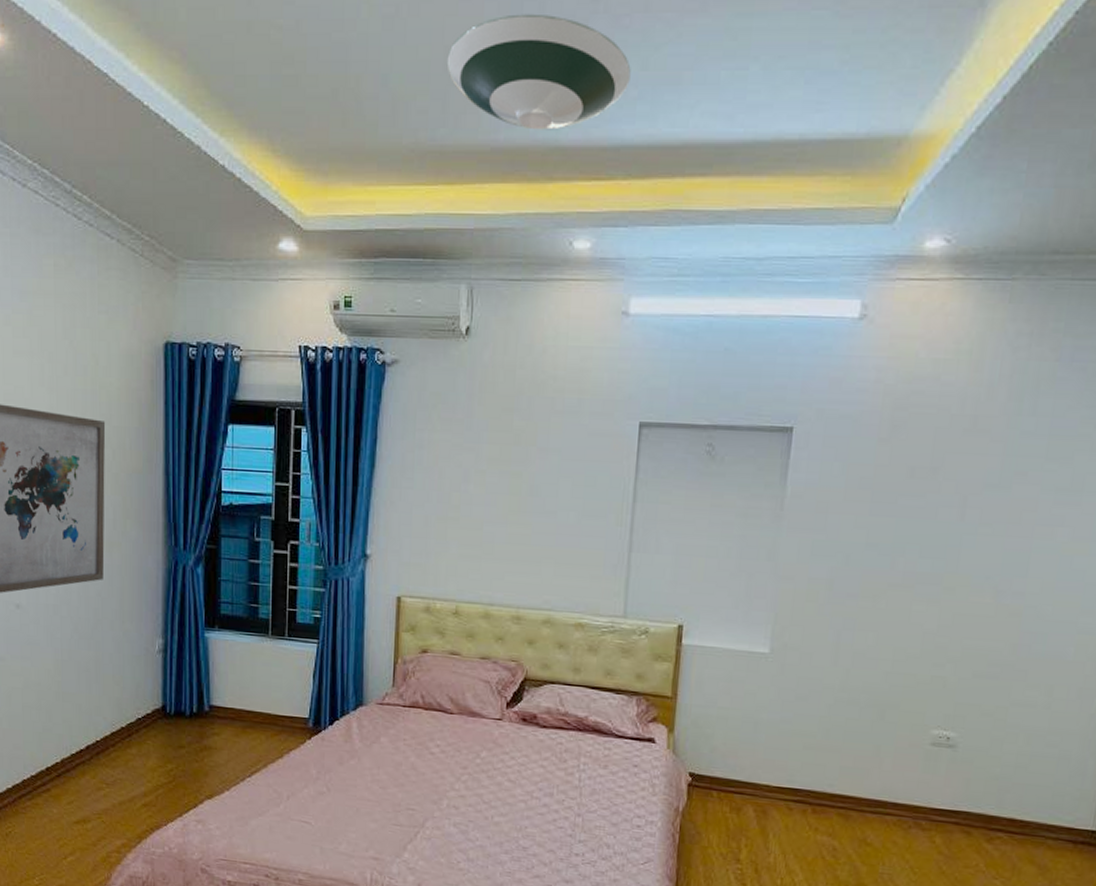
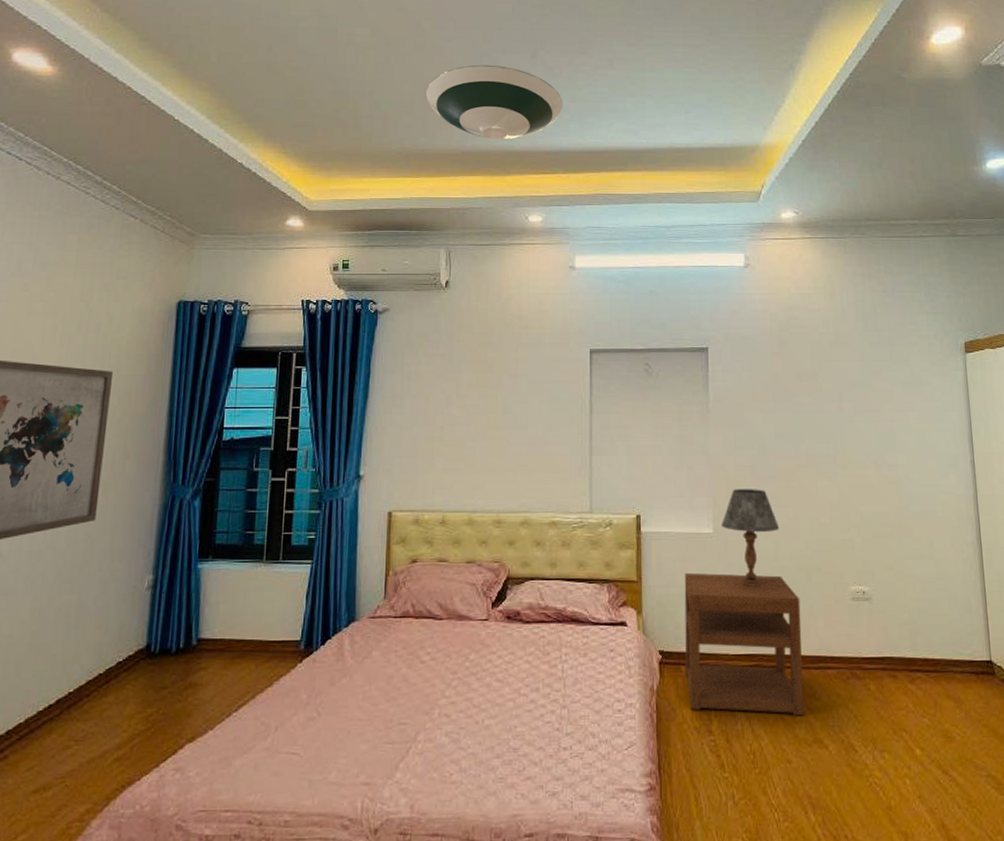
nightstand: none [716,694,866,859] -> present [684,572,804,716]
table lamp: none [781,605,854,719] -> present [721,489,780,588]

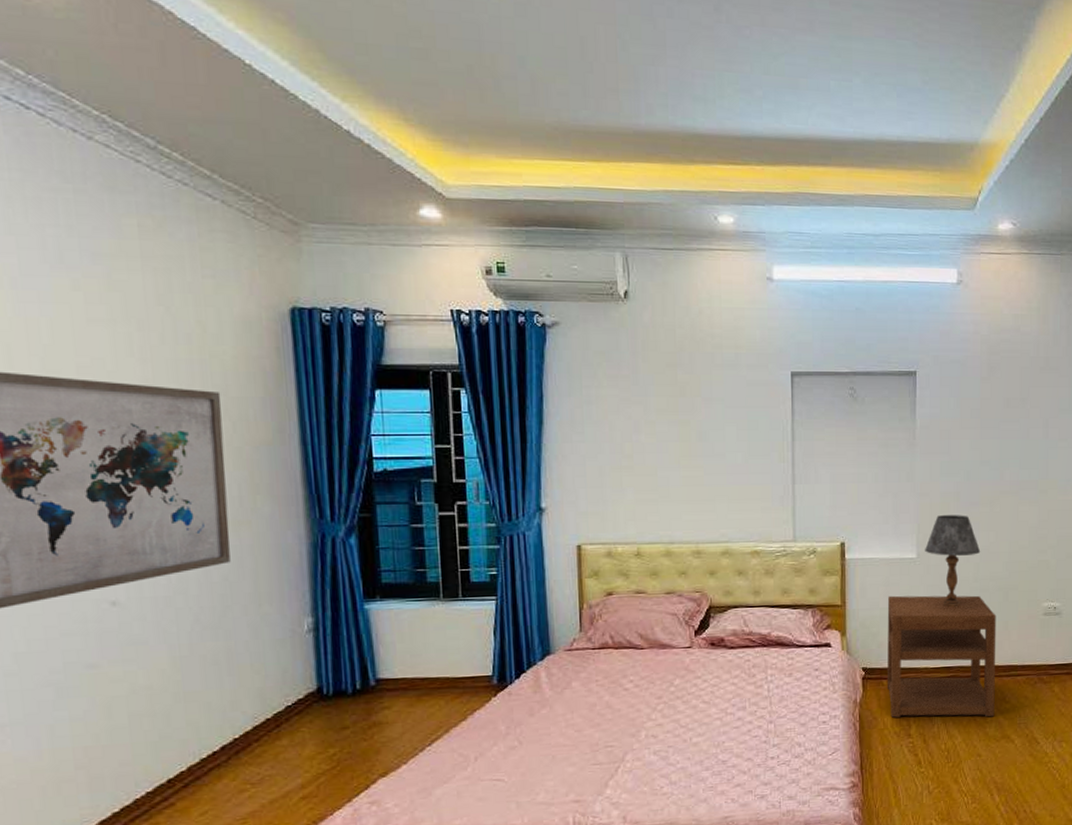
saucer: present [425,64,563,140] -> none [583,15,755,119]

